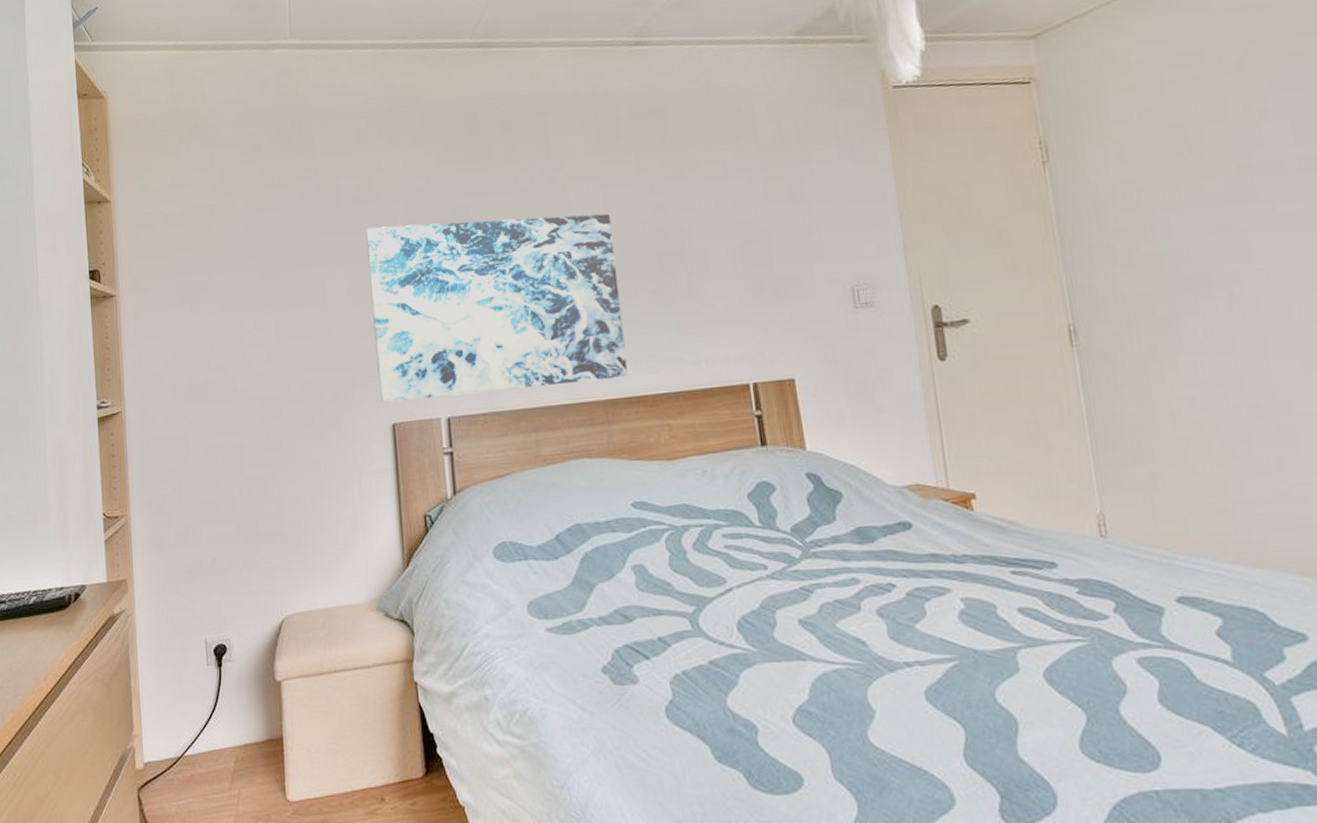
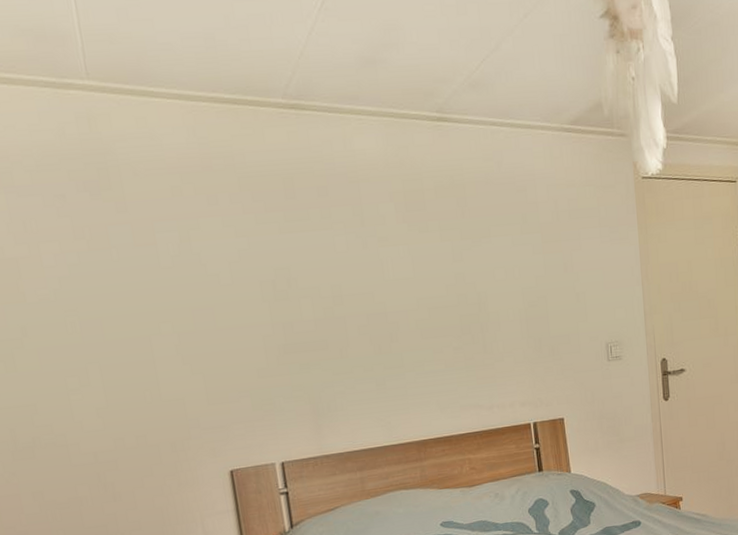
wall art: present [366,213,628,403] -> none [189,278,436,452]

